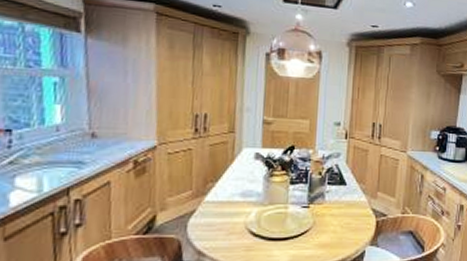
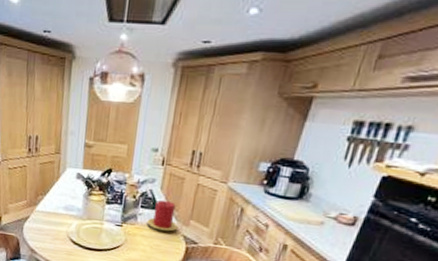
candle: none [335,174,367,207] -> present [147,199,179,232]

